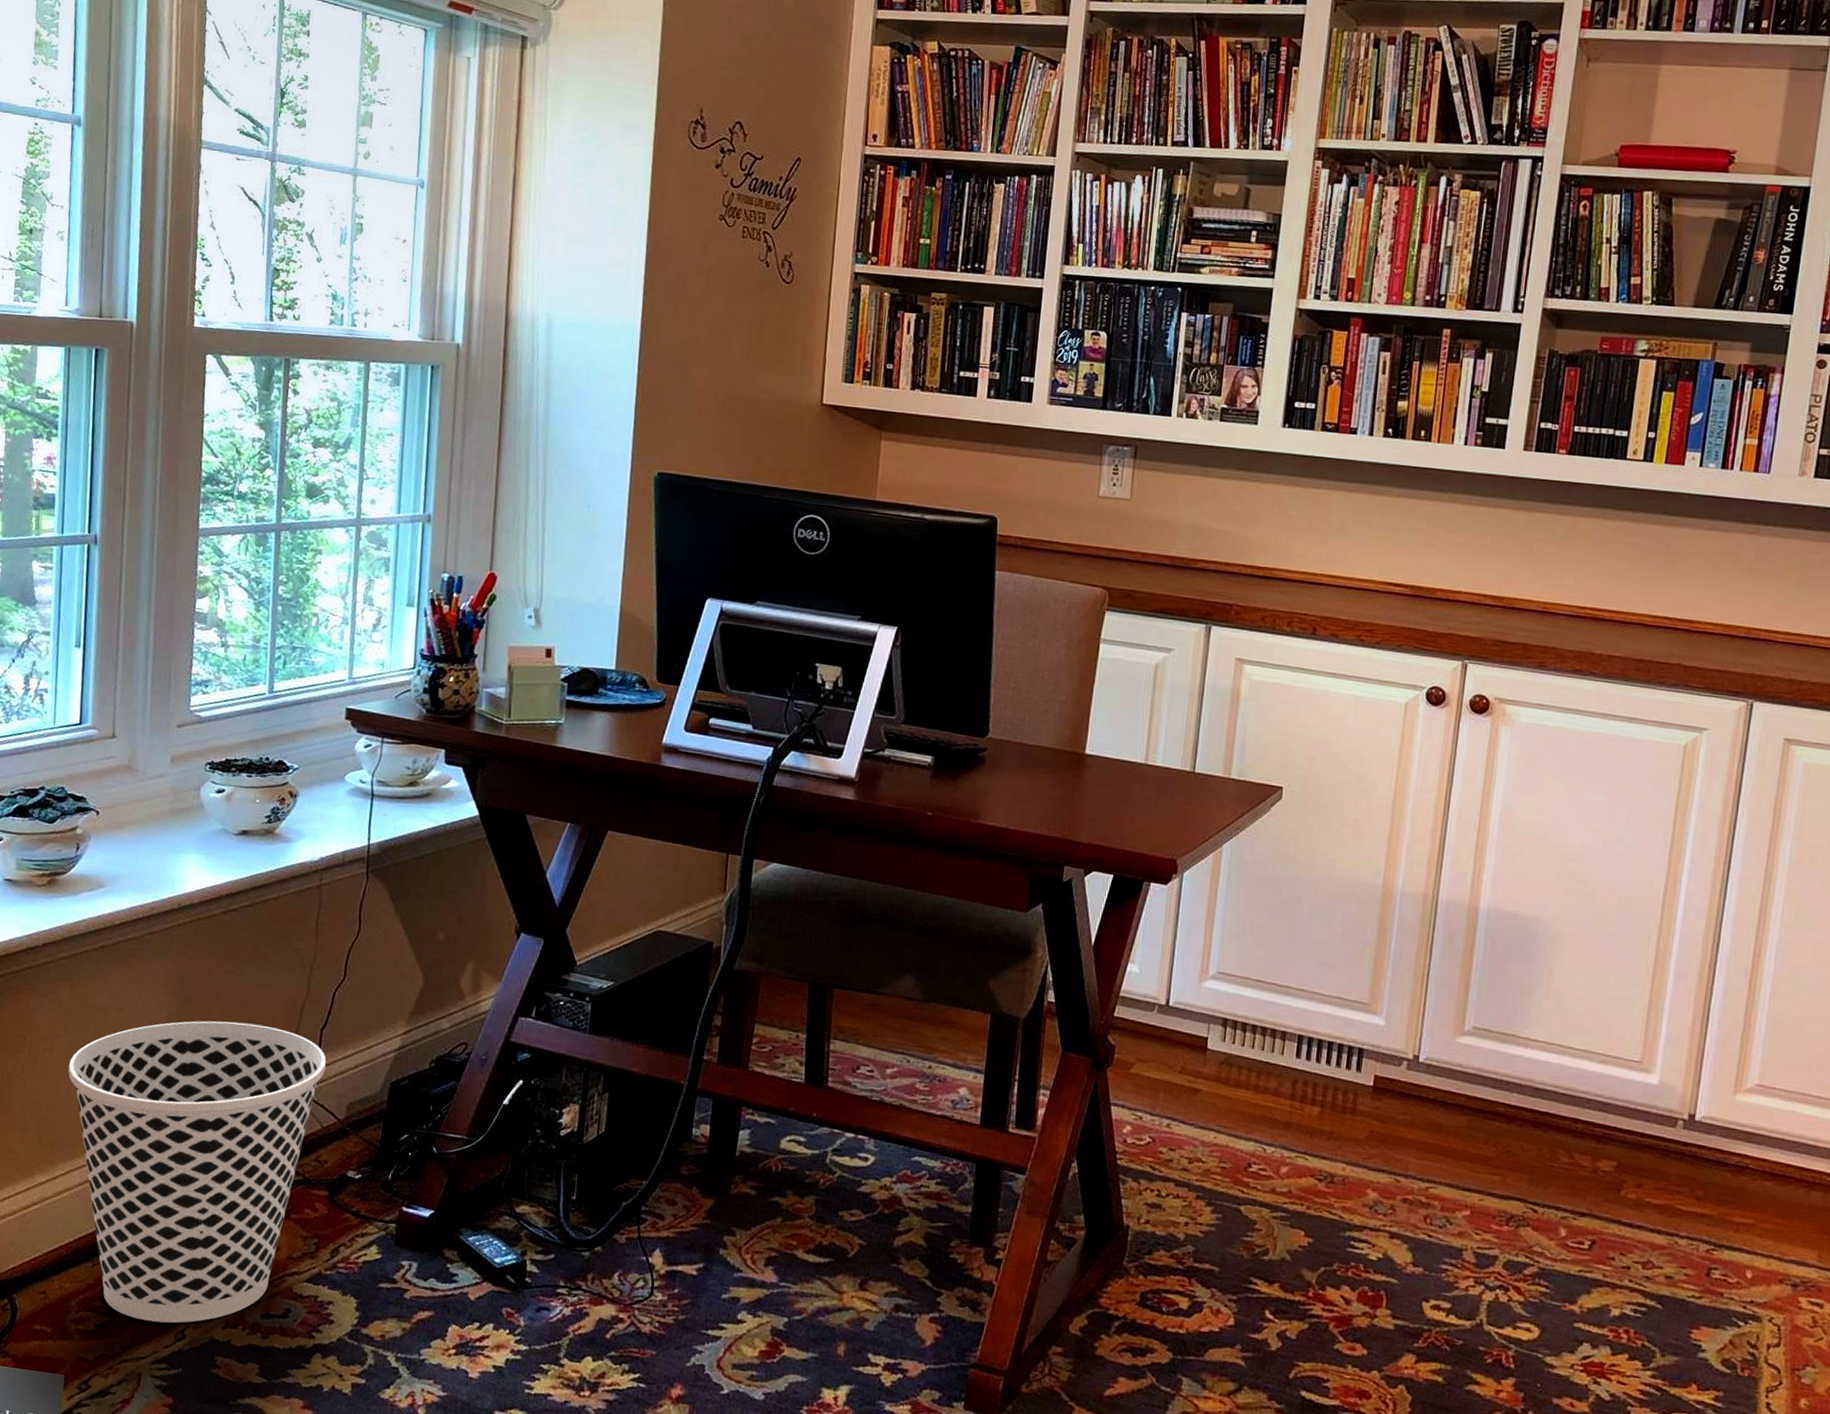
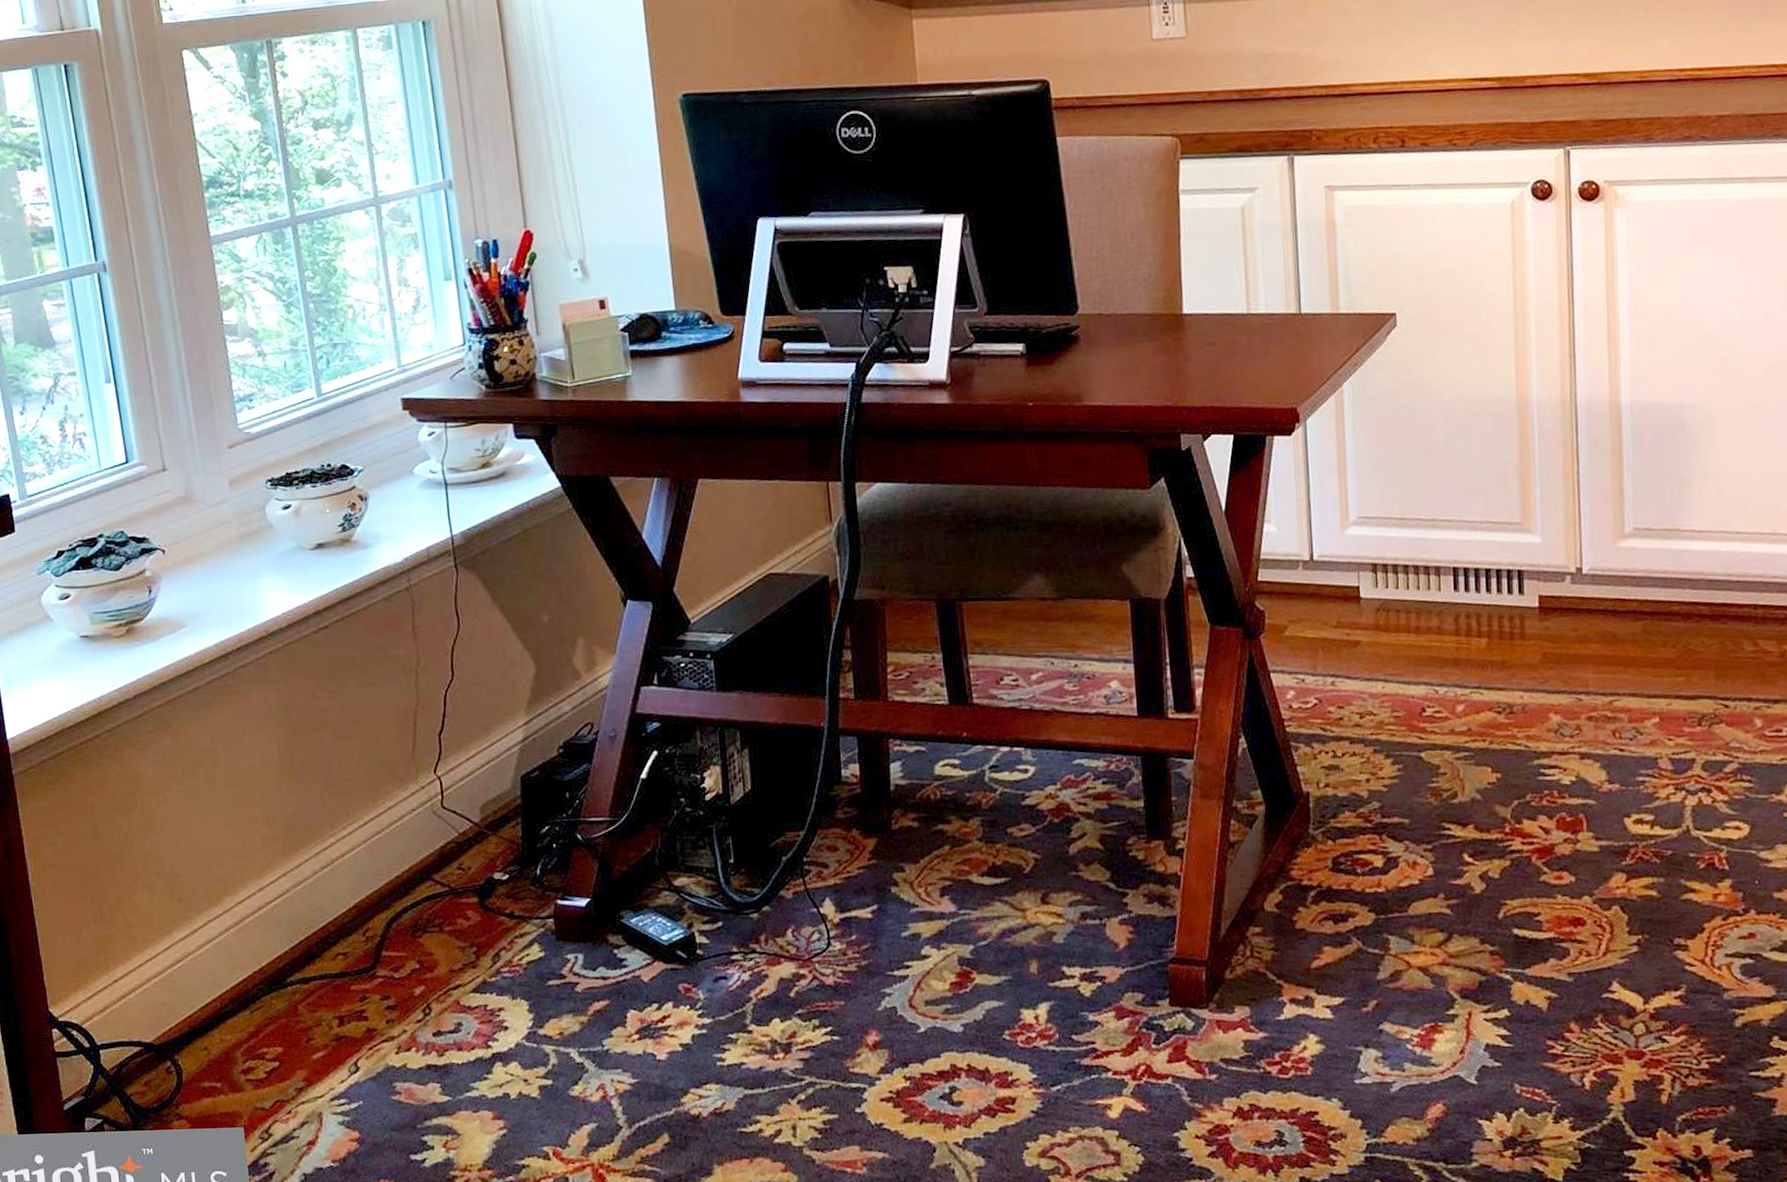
wastebasket: present [68,1021,327,1323] -> none [185,740,452,1059]

